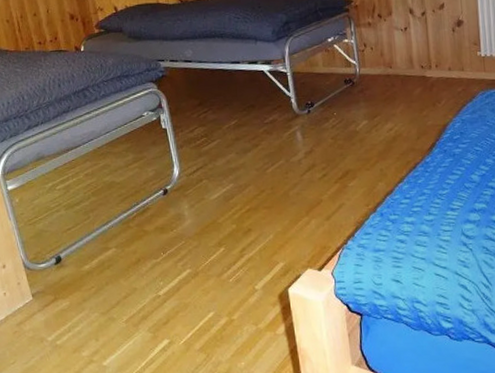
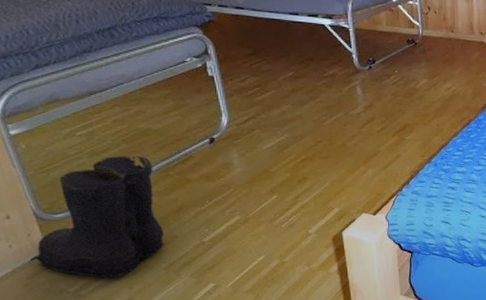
boots: none [19,208,125,330] -> present [30,156,164,279]

